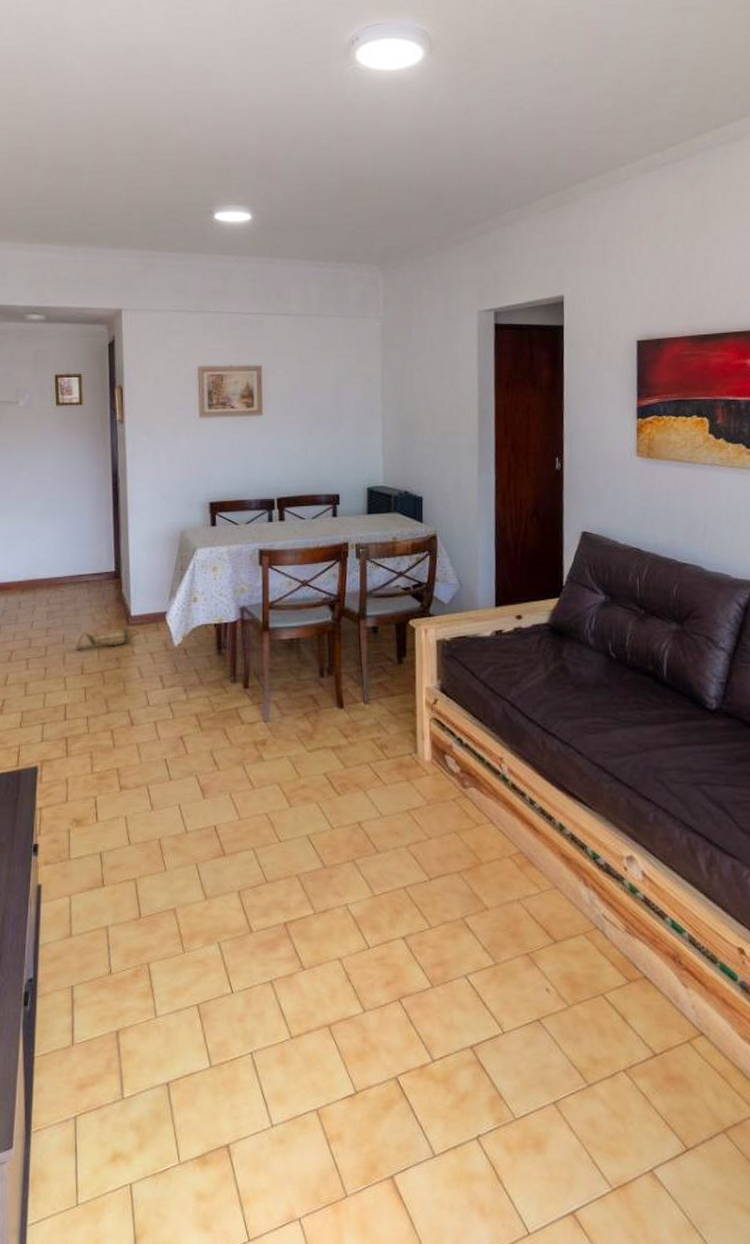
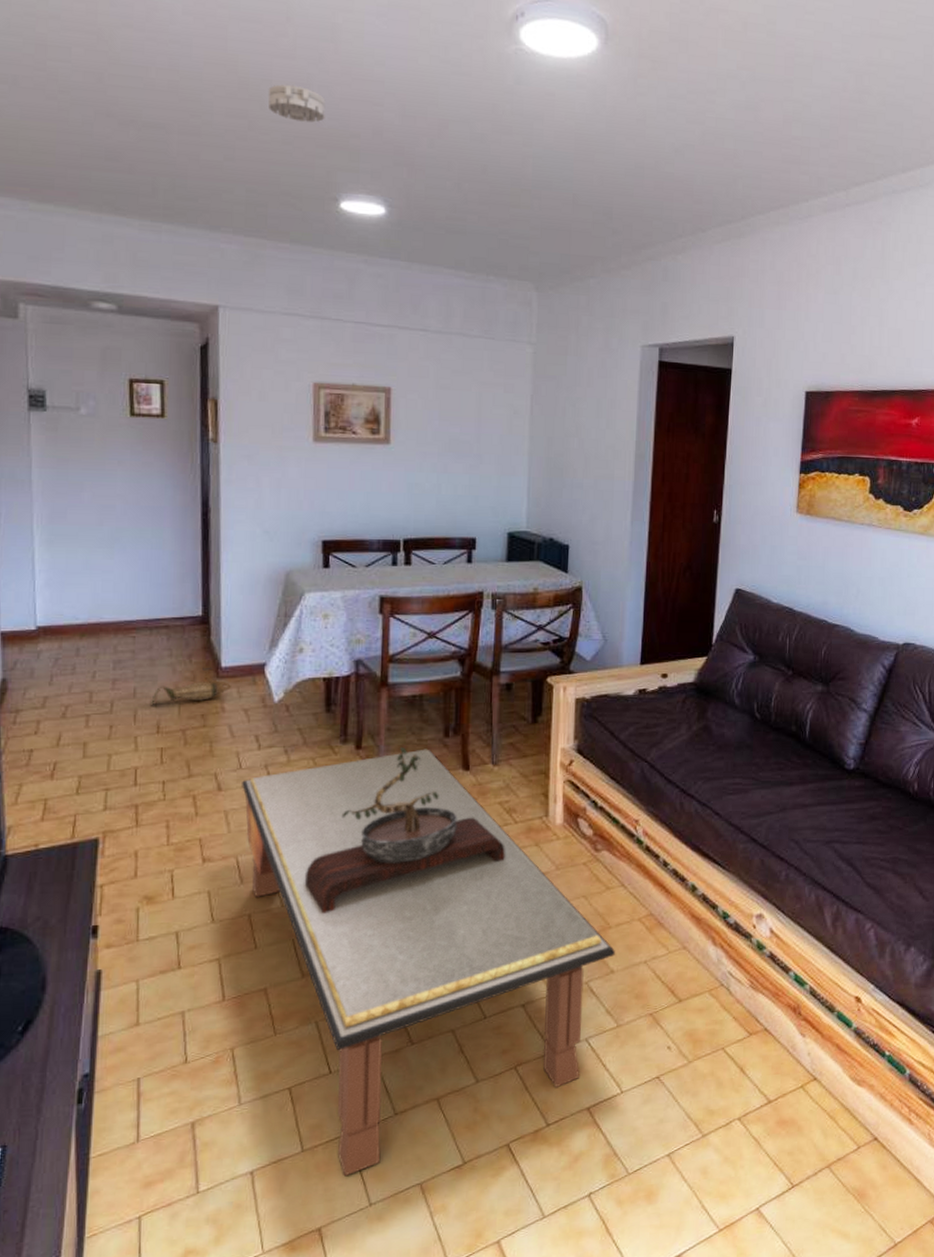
coffee table: none [150,688,489,1096] -> present [242,749,616,1177]
smoke detector: none [155,123,200,152] -> present [268,84,326,123]
bonsai tree: none [204,686,379,840] -> present [304,746,505,914]

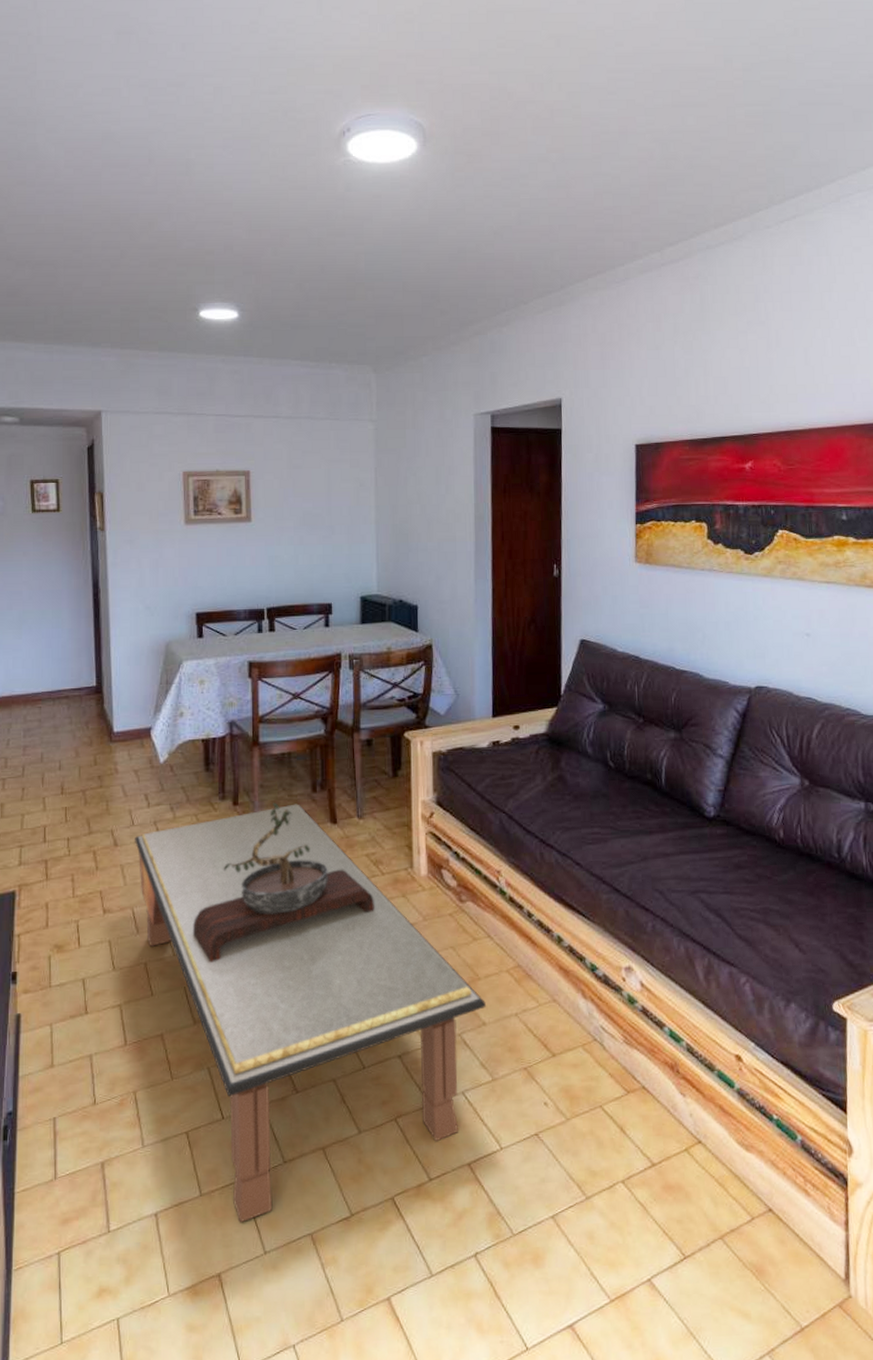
pitcher plant: present [151,668,231,706] -> none [56,733,122,769]
smoke detector: present [268,84,326,123] -> none [136,215,184,246]

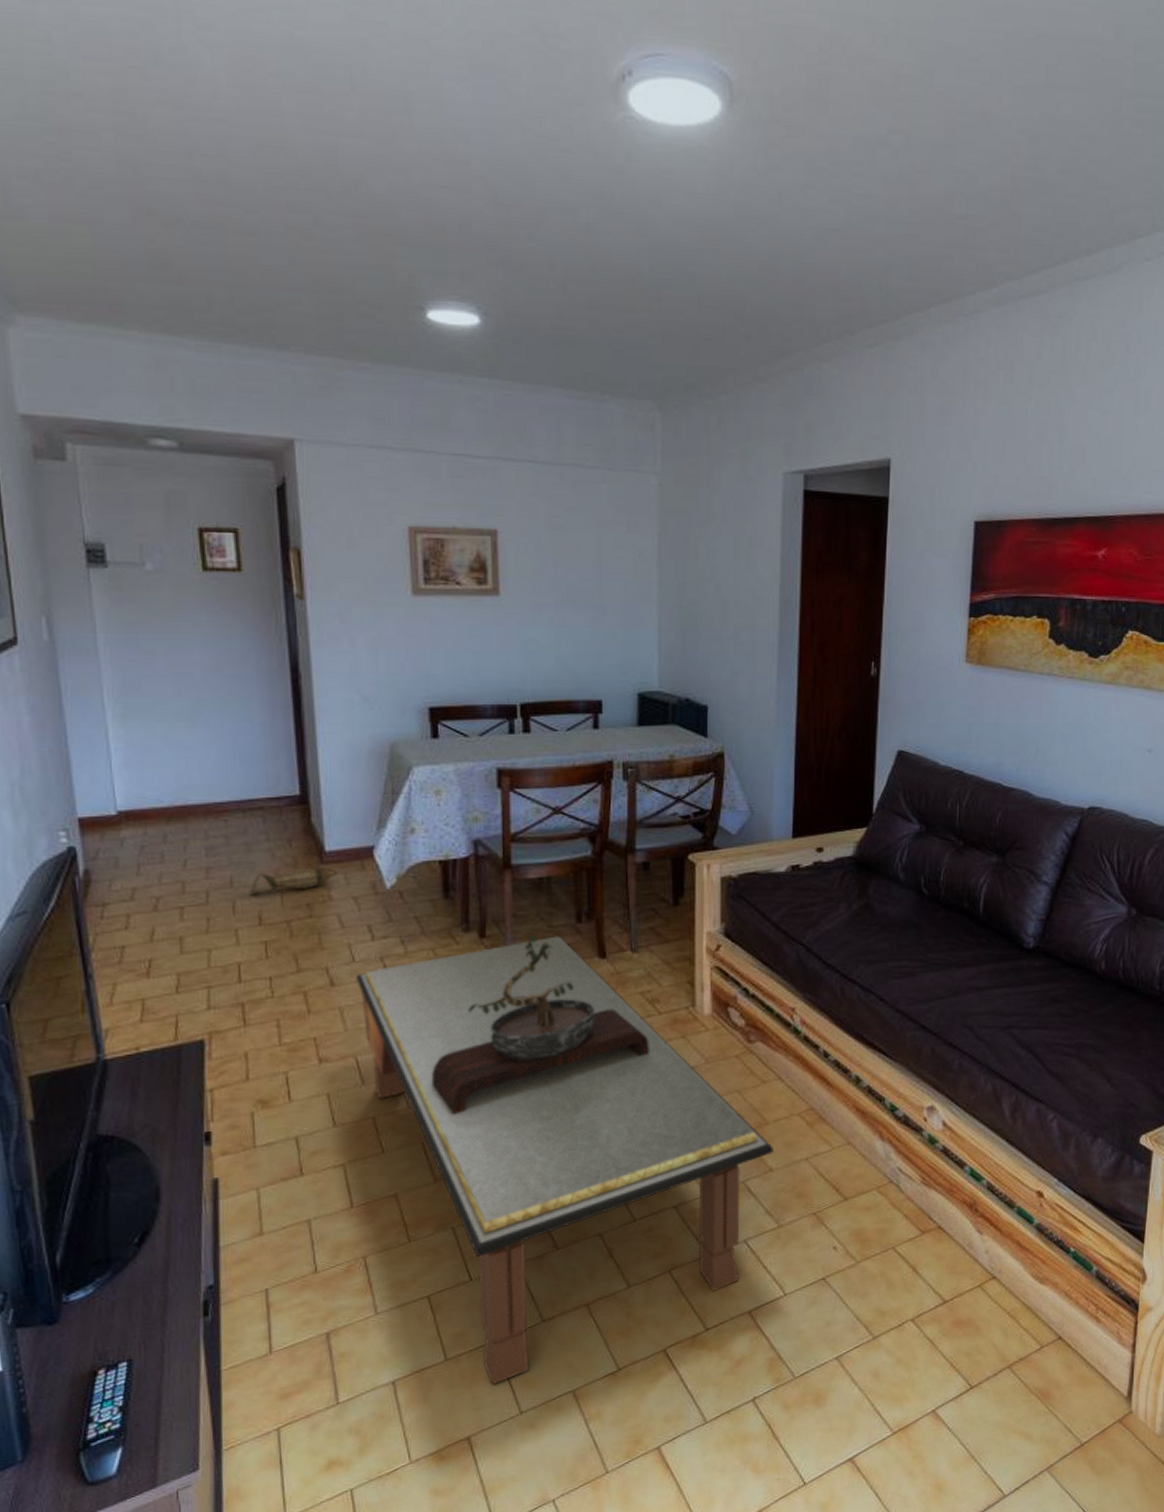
pitcher plant: none [56,733,122,769] -> present [250,853,337,896]

